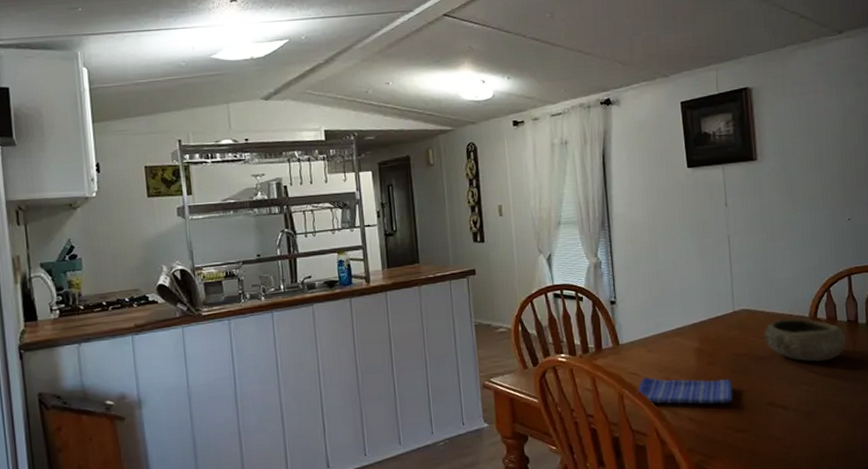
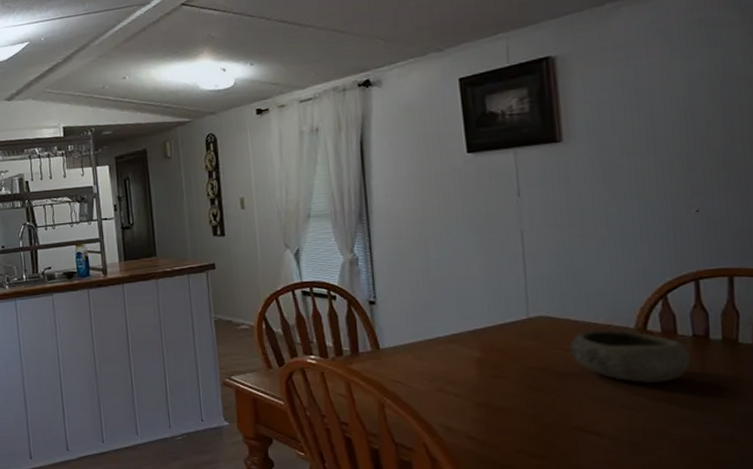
dish towel: present [637,376,734,405] -> none [401,386,527,423]

